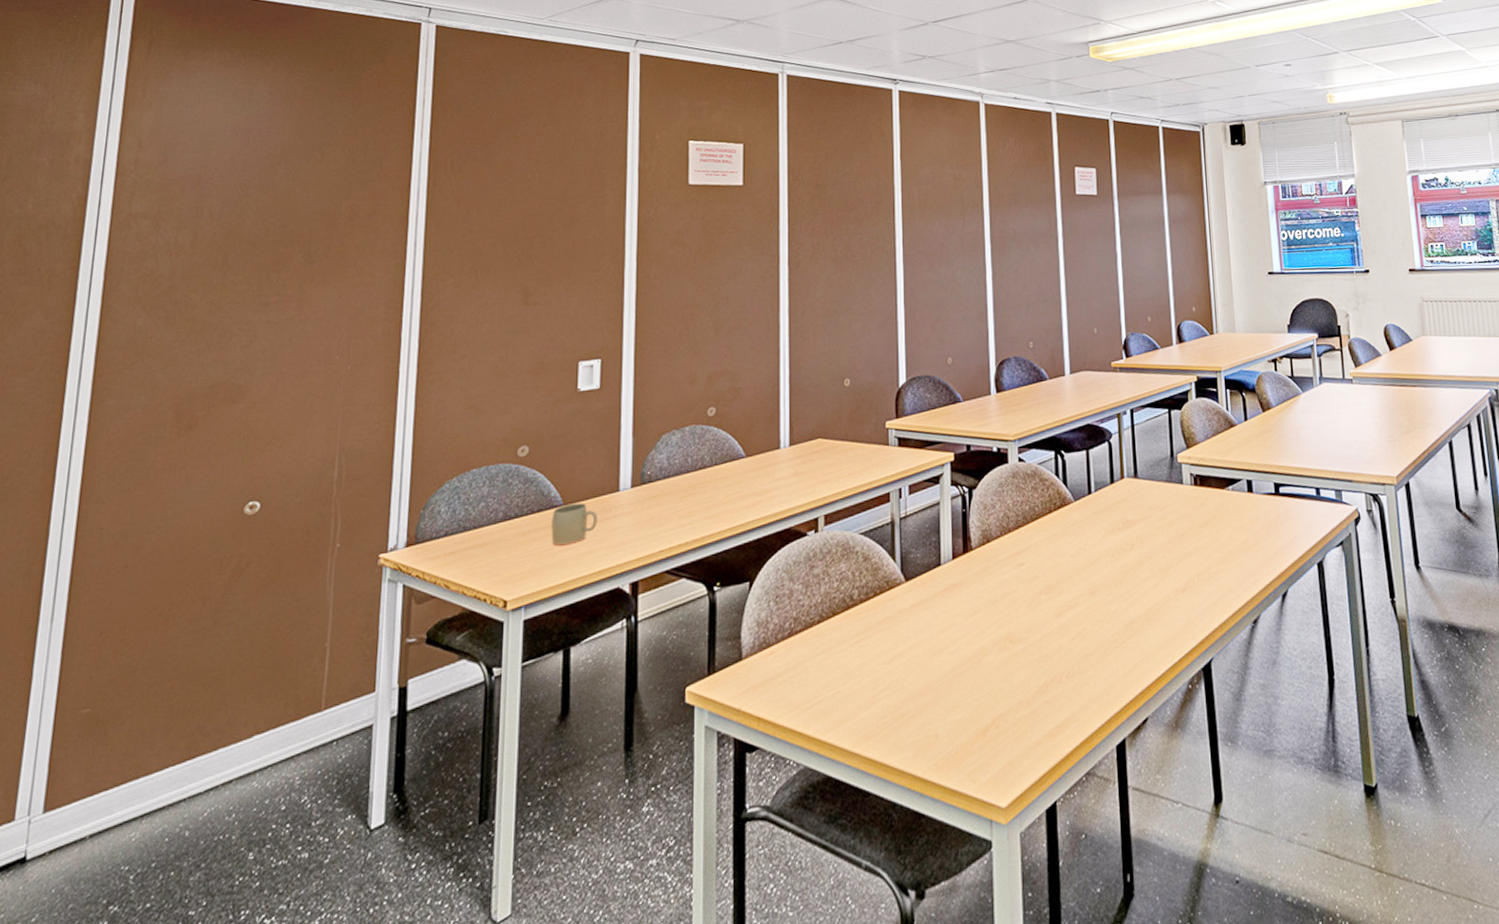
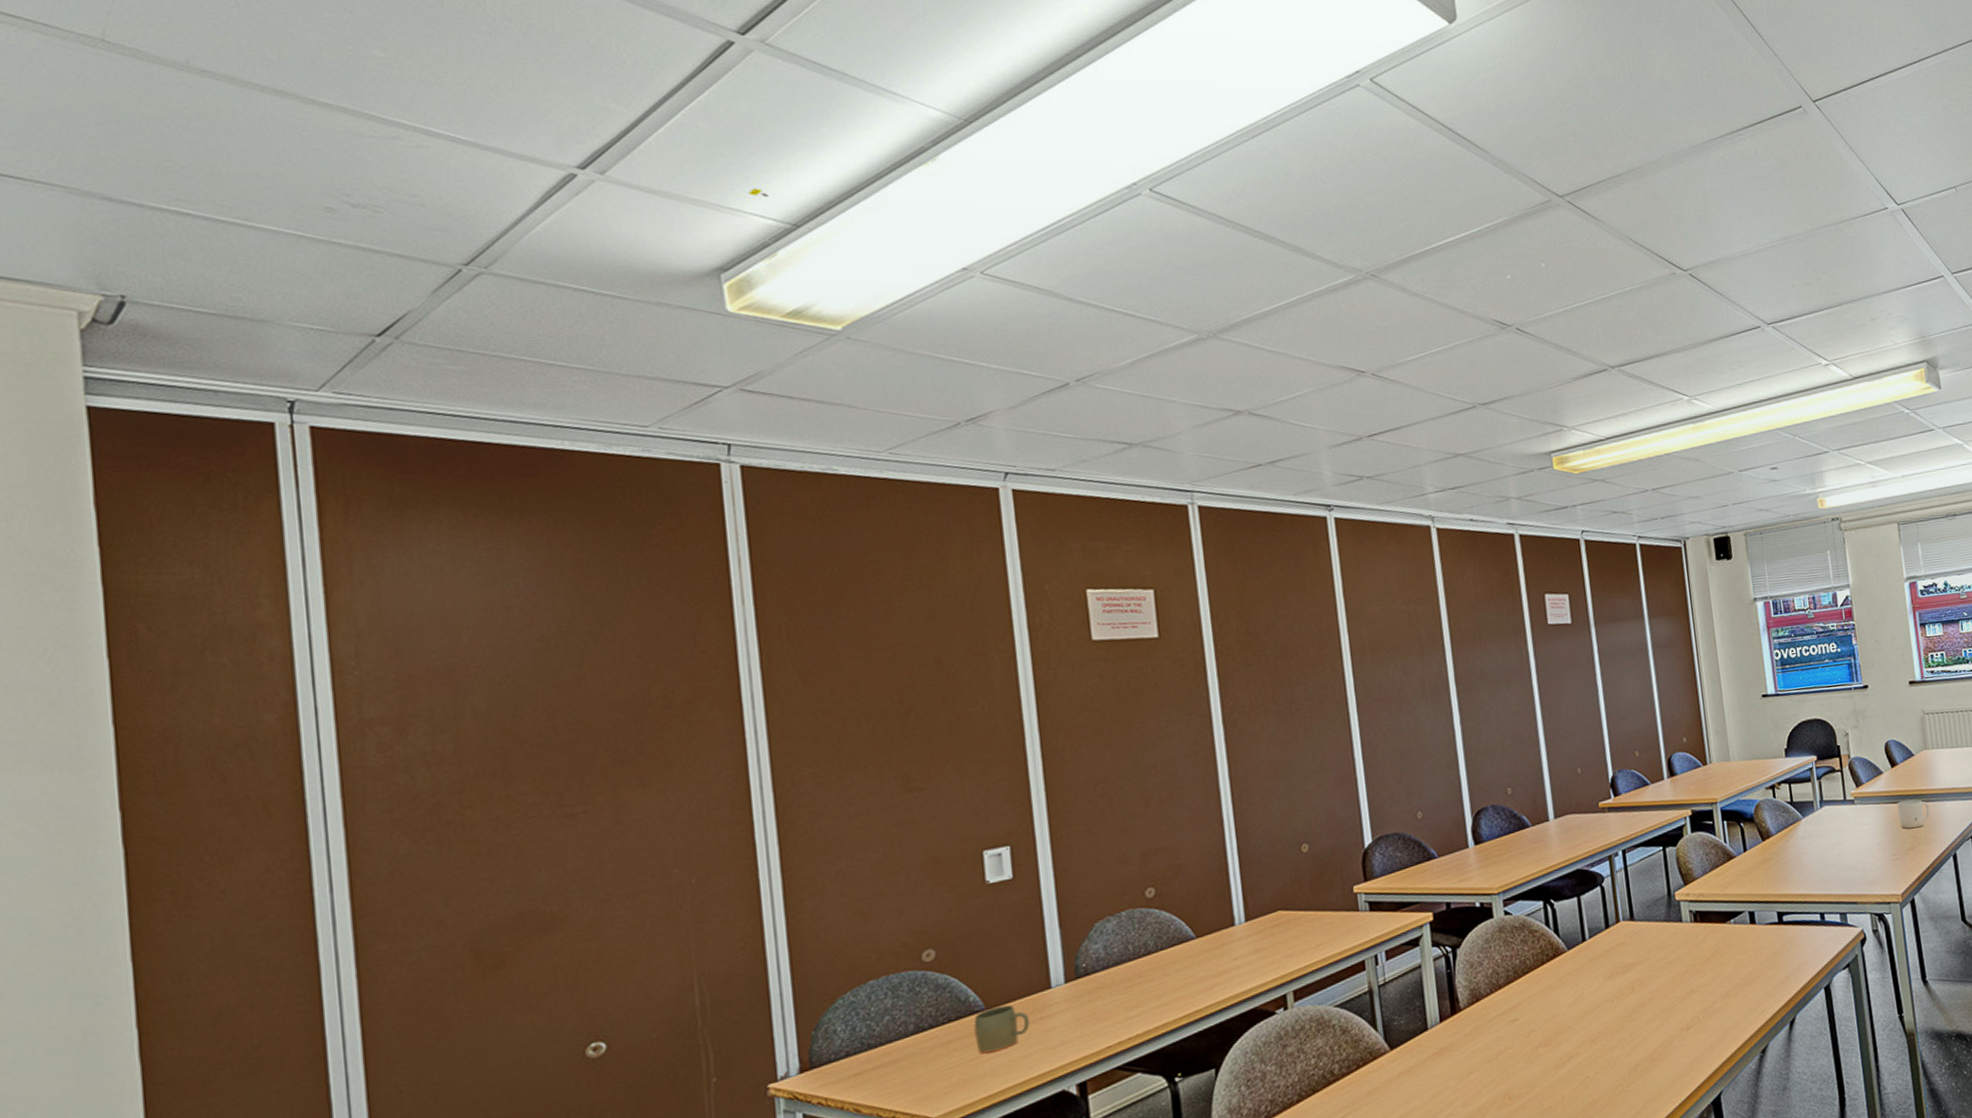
mug: none [1394,383,1427,413] -> present [1896,799,1930,829]

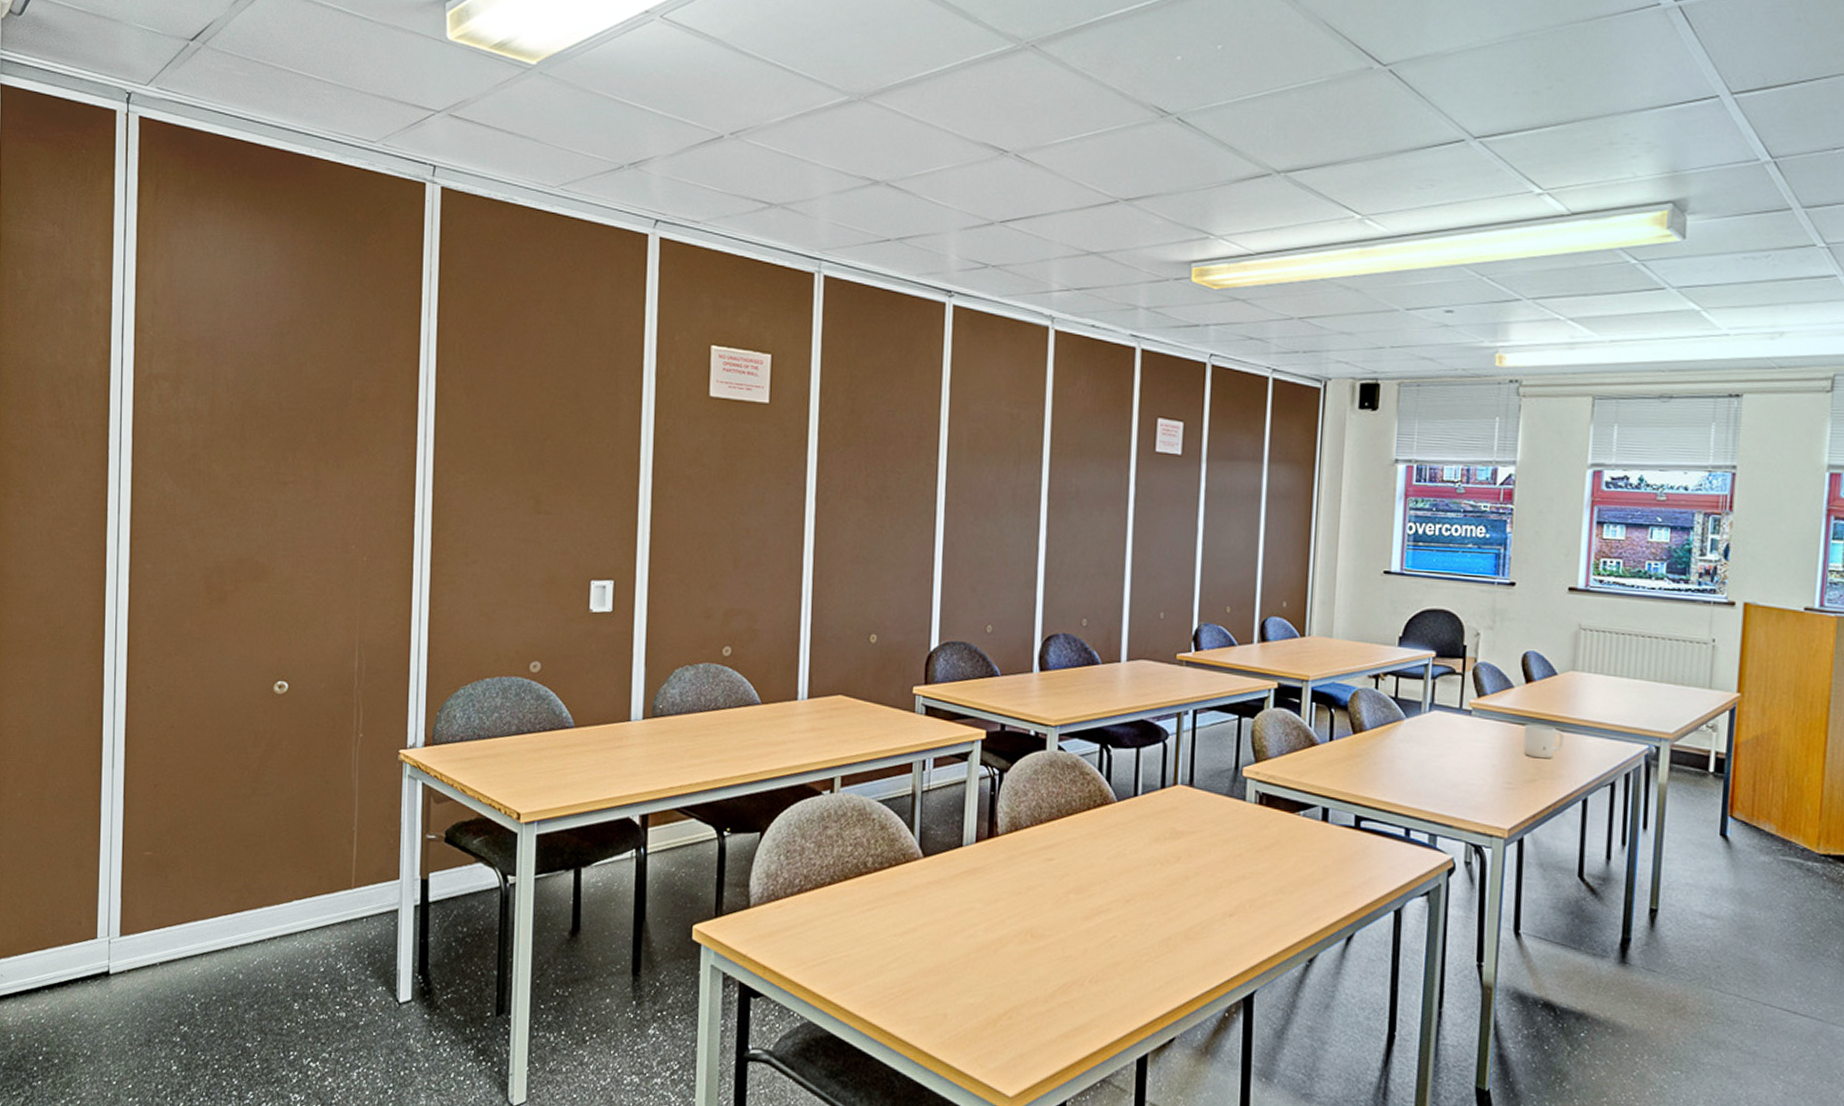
mug: present [974,1004,1030,1054] -> none [563,727,609,768]

